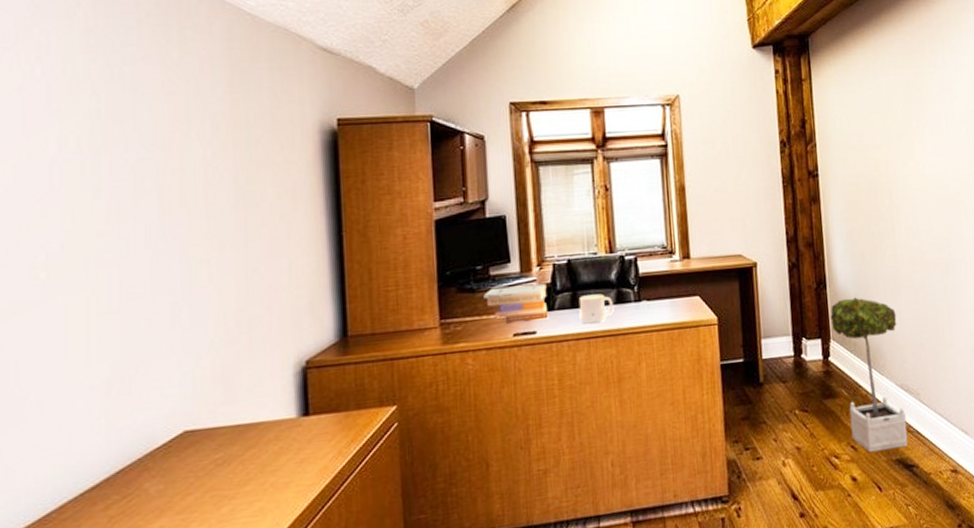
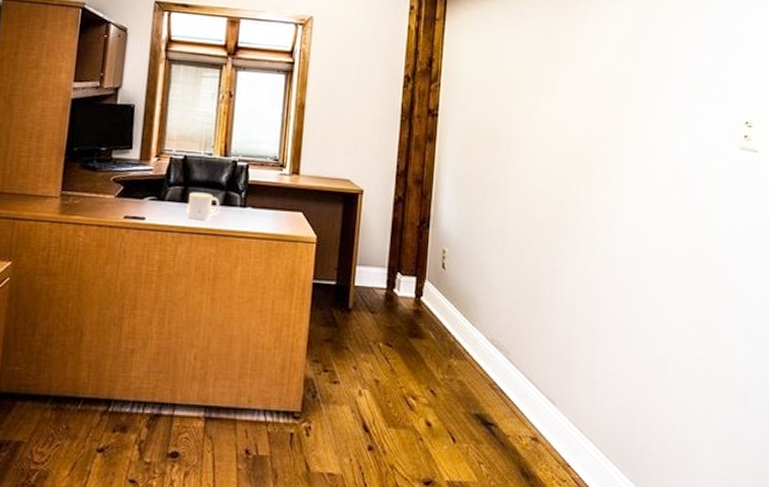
books: present [484,284,549,324] -> none [103,170,161,208]
potted tree: present [830,297,908,453] -> none [428,241,497,403]

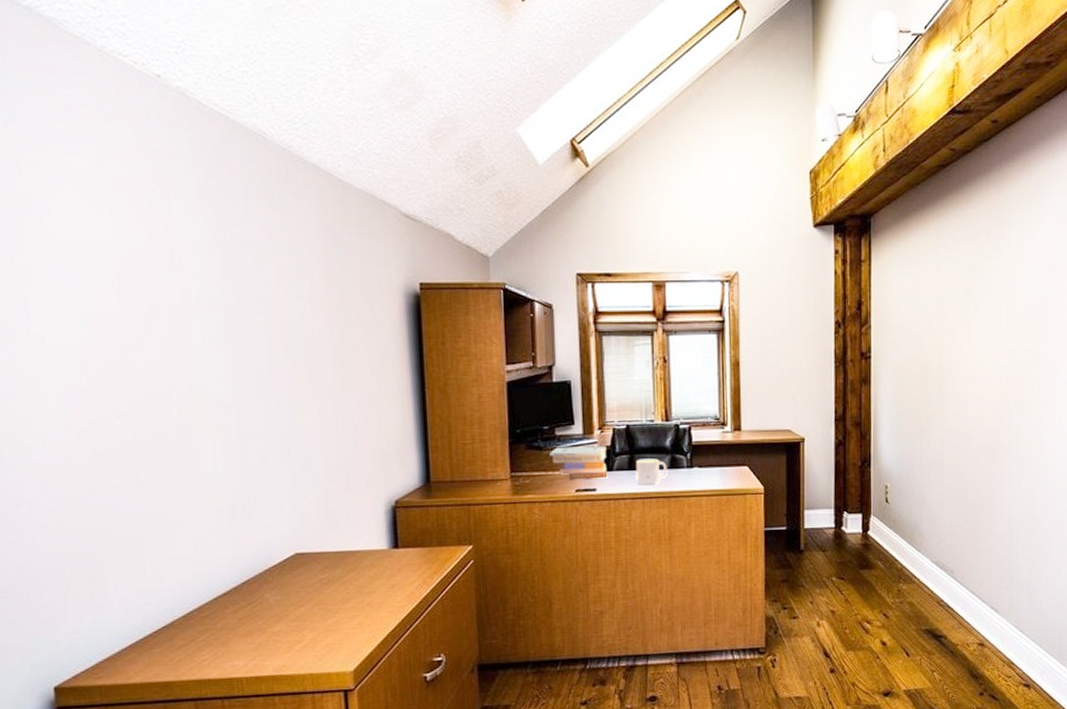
books: none [103,170,161,208] -> present [550,446,608,480]

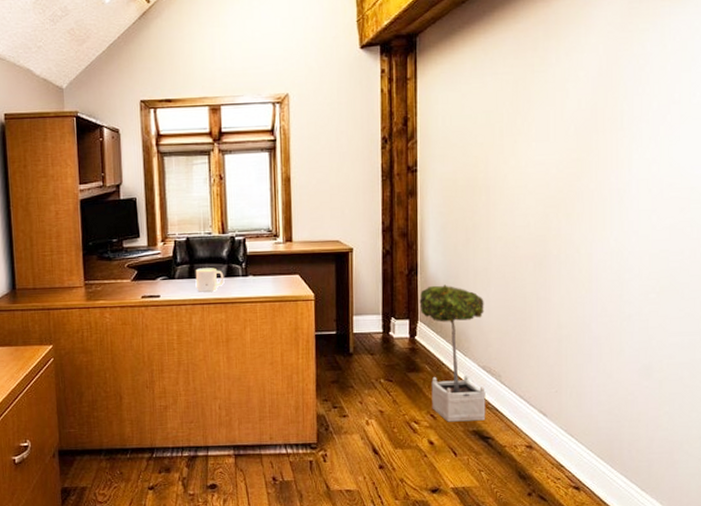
books: present [550,446,608,480] -> none [118,257,170,288]
potted tree: none [872,477,939,621] -> present [419,285,486,422]

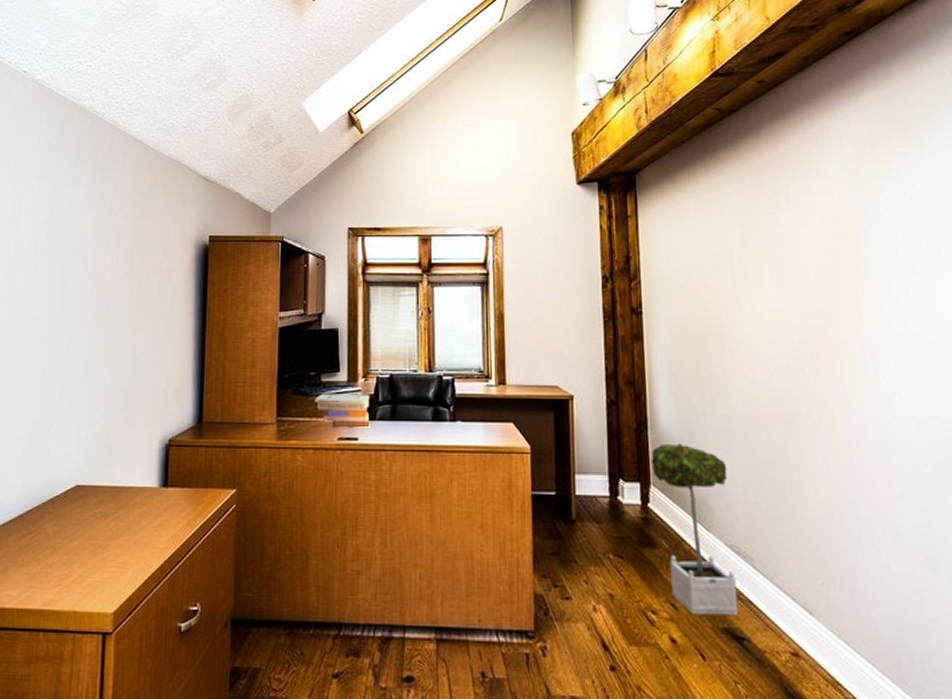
books: none [118,257,170,288] -> present [315,393,370,428]
mug: present [195,268,224,292] -> none [398,409,430,437]

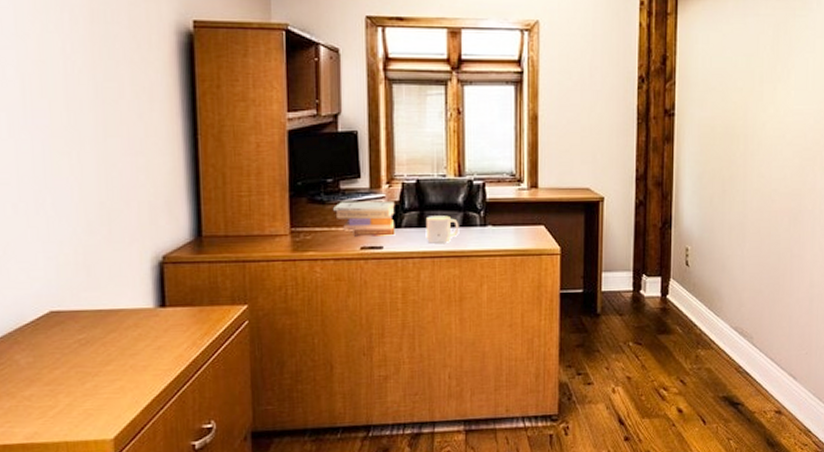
mug: none [398,409,430,437] -> present [425,215,459,243]
potted tree: present [651,443,739,616] -> none [672,239,739,388]

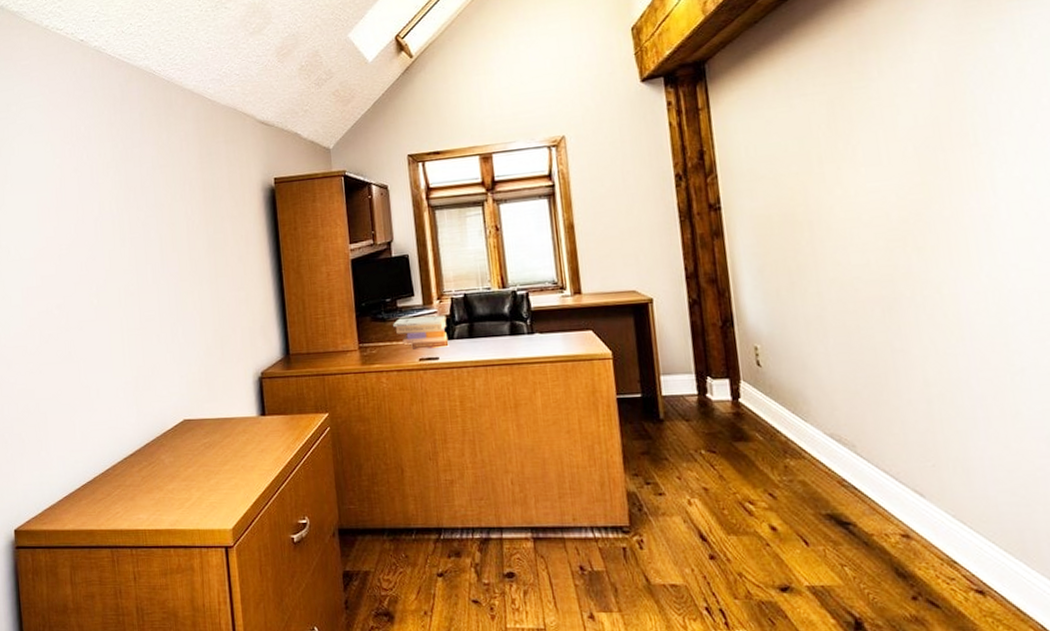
mug: present [425,215,459,243] -> none [475,325,508,353]

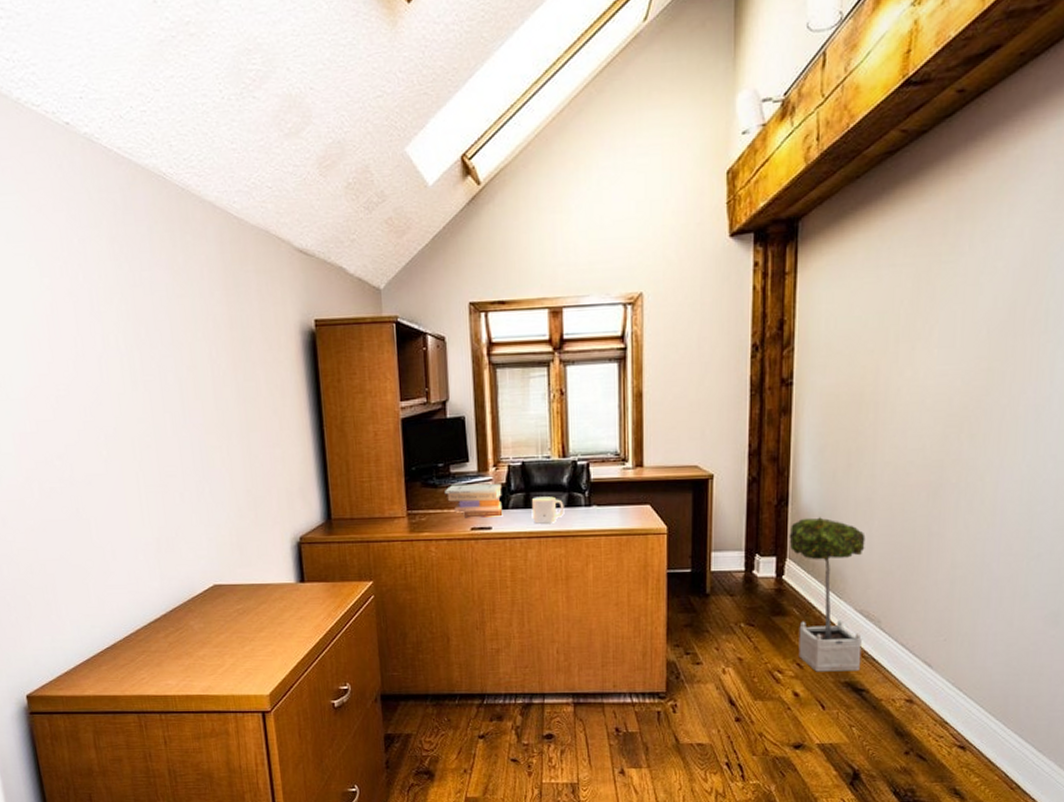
mug: none [475,325,508,353] -> present [531,496,565,524]
potted tree: none [739,337,842,503] -> present [789,517,866,672]

